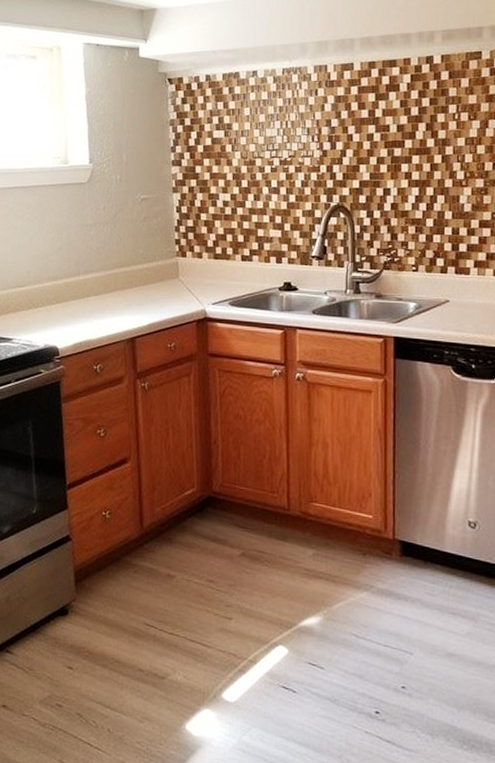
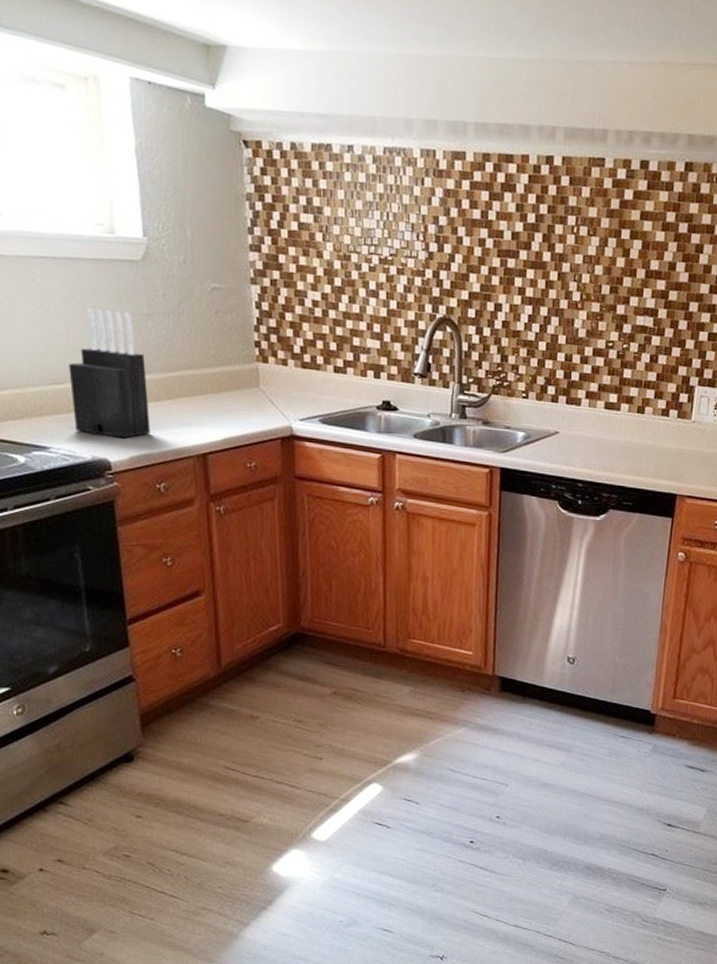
knife block: none [30,223,91,328] -> present [69,307,151,439]

